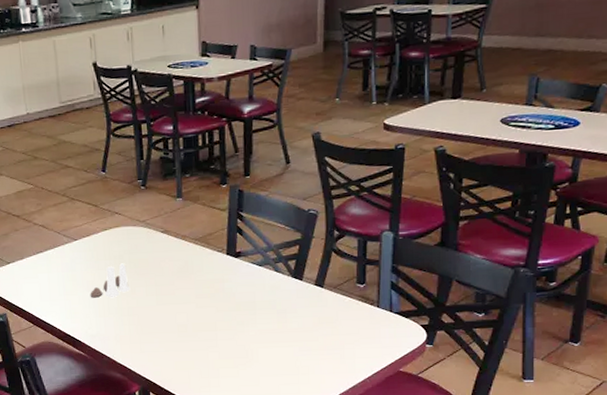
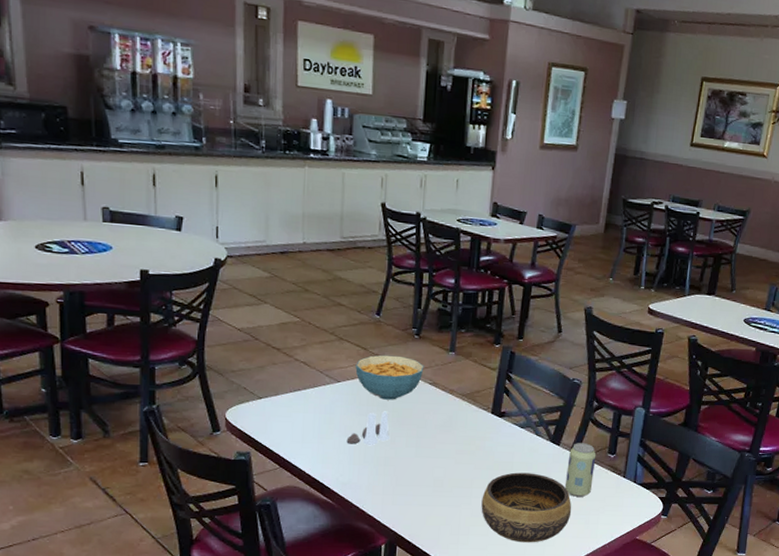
cereal bowl: none [89,208,154,253] -> present [355,355,424,400]
bowl: none [227,310,324,382] -> present [481,472,572,543]
beverage can: none [313,275,344,331] -> present [564,443,597,497]

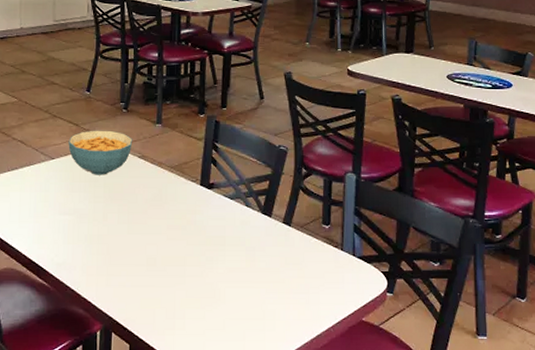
salt and pepper shaker set: present [346,411,391,446] -> none [61,187,103,224]
bowl: present [481,472,572,543] -> none [196,248,290,327]
beverage can: present [564,443,597,497] -> none [280,213,310,273]

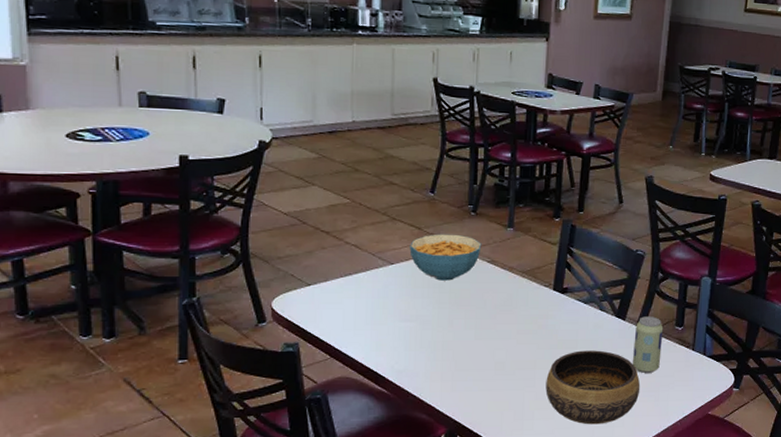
bowl: none [196,248,290,327] -> present [545,350,641,425]
beverage can: none [280,213,310,273] -> present [632,316,664,373]

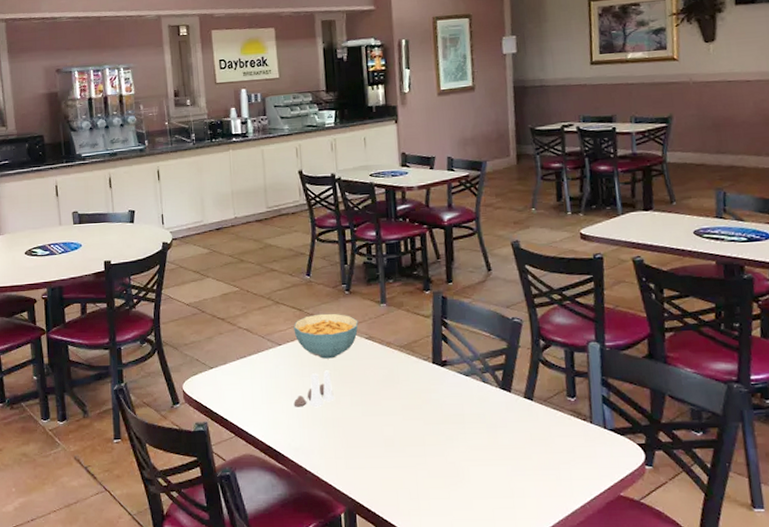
salt and pepper shaker set: none [401,292,448,330] -> present [293,370,335,408]
bowl: present [545,350,641,425] -> none [437,425,538,506]
beverage can: present [632,316,664,373] -> none [523,387,556,449]

